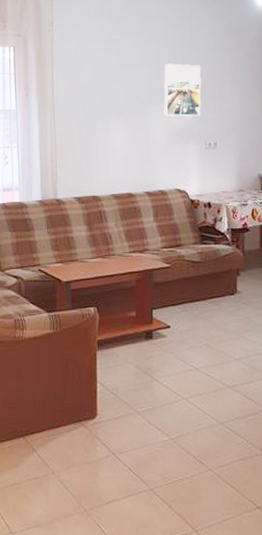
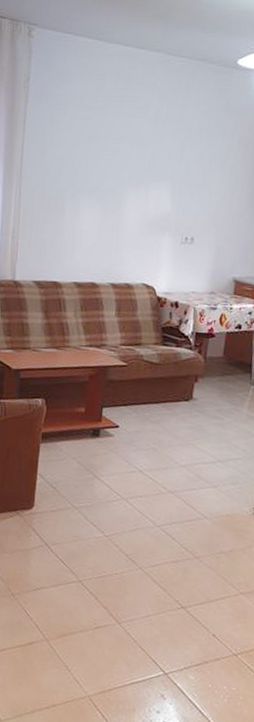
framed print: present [164,63,202,117] -> none [141,142,190,206]

